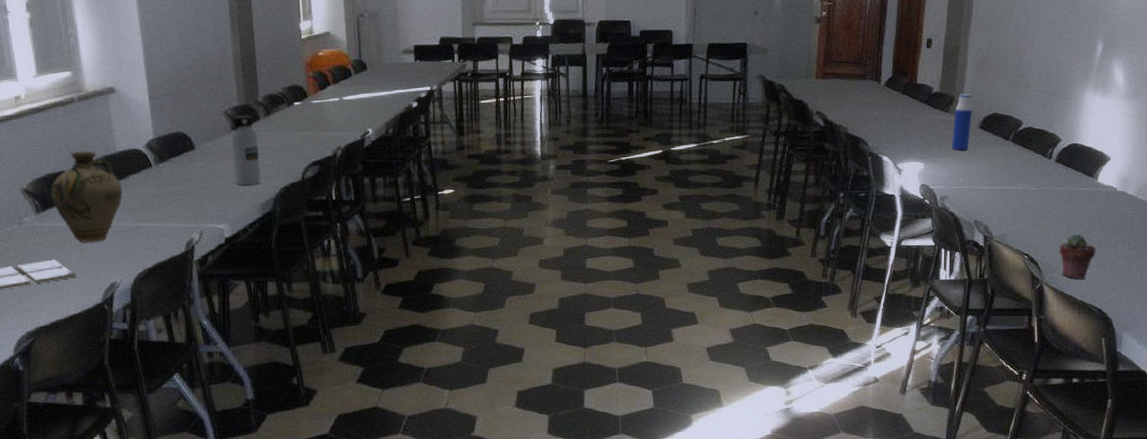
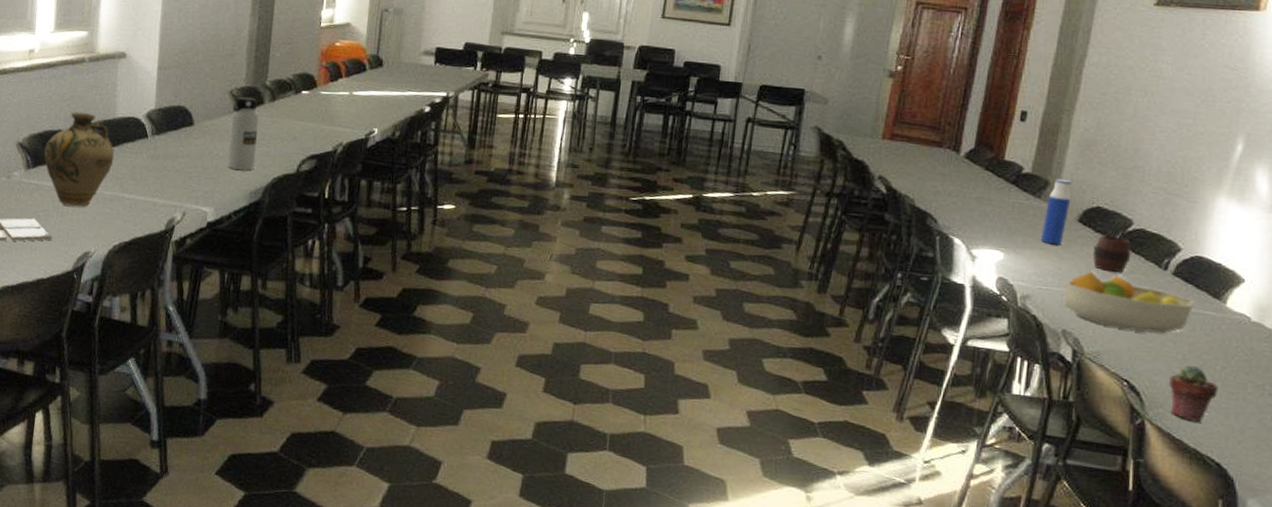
fruit bowl: none [973,169,1074,214] -> present [1063,272,1195,334]
cup: none [993,137,1023,166] -> present [1092,235,1132,272]

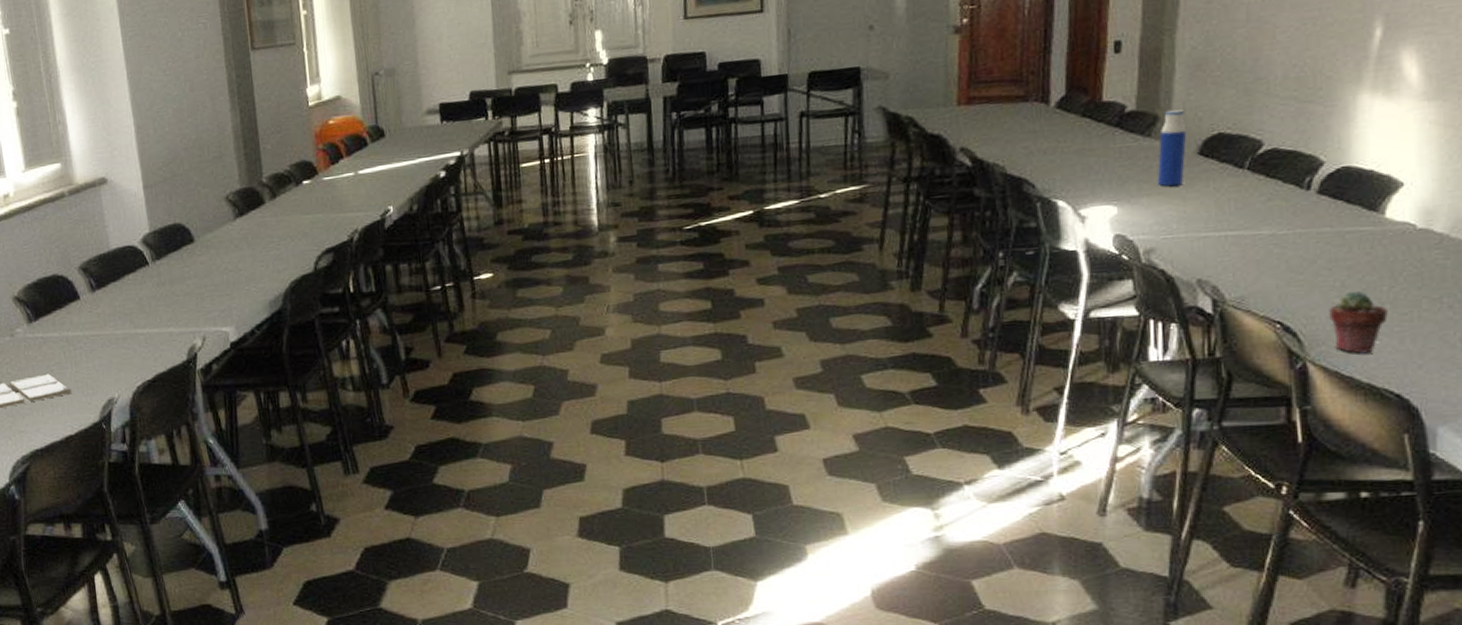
jug: present [44,111,115,207] -> none [43,250,118,354]
water bottle: present [227,97,259,170] -> none [232,199,269,280]
fruit bowl: present [1063,272,1195,334] -> none [1193,207,1348,266]
cup: present [1092,235,1132,272] -> none [1220,163,1266,204]

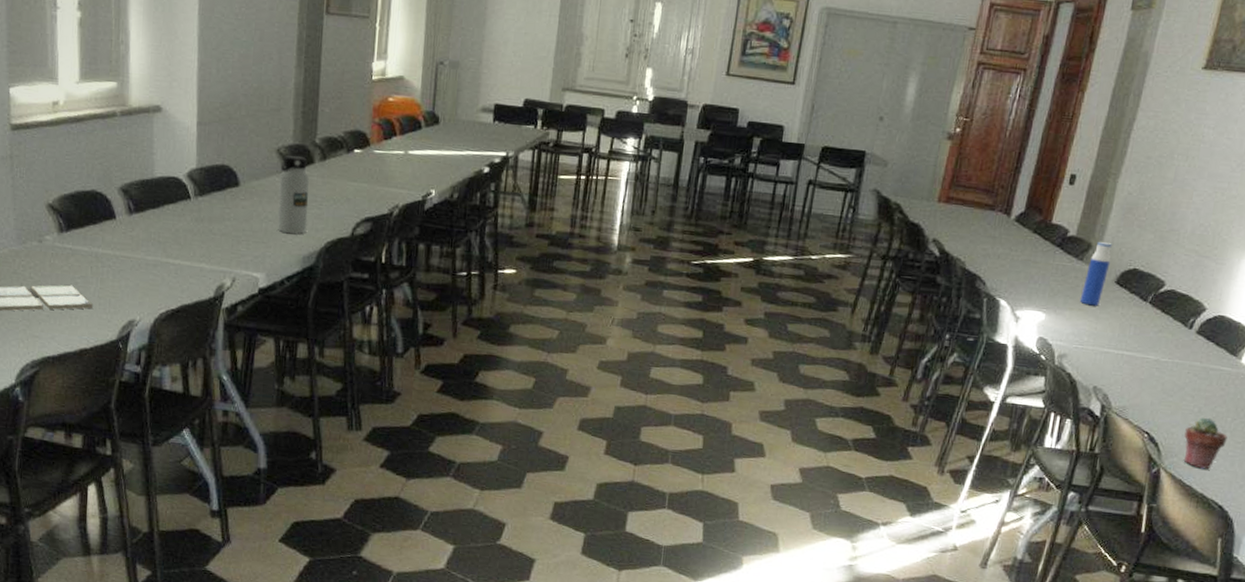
water bottle: none [232,199,269,280] -> present [278,155,309,234]

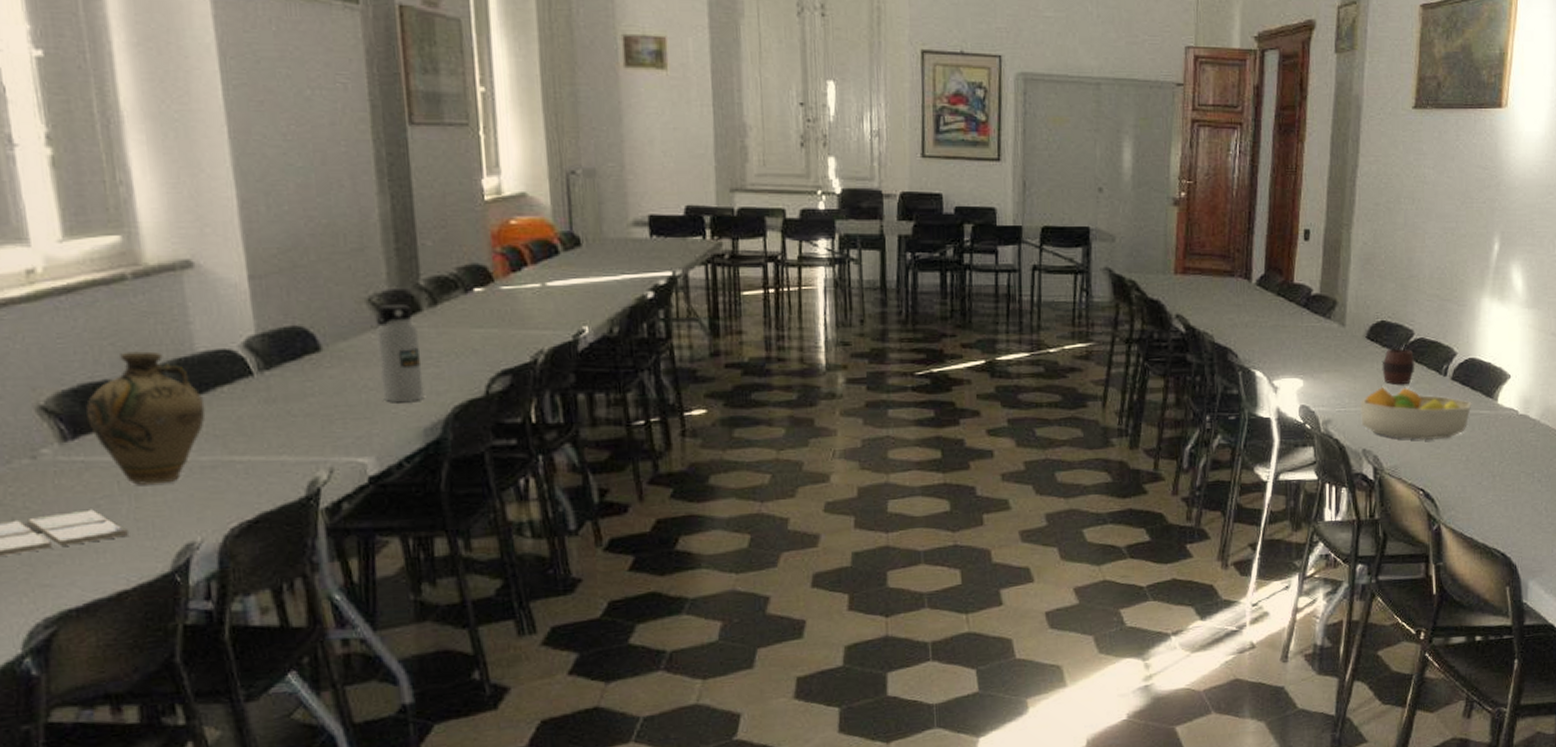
jug: none [78,170,155,273] -> present [86,351,206,485]
water bottle: present [1079,241,1112,306] -> none [1334,296,1358,365]
fruit bowl: none [1096,331,1214,389] -> present [1360,387,1472,441]
cup: none [1126,296,1161,331] -> present [1382,349,1415,384]
potted succulent: present [1183,417,1228,469] -> none [1457,464,1498,518]

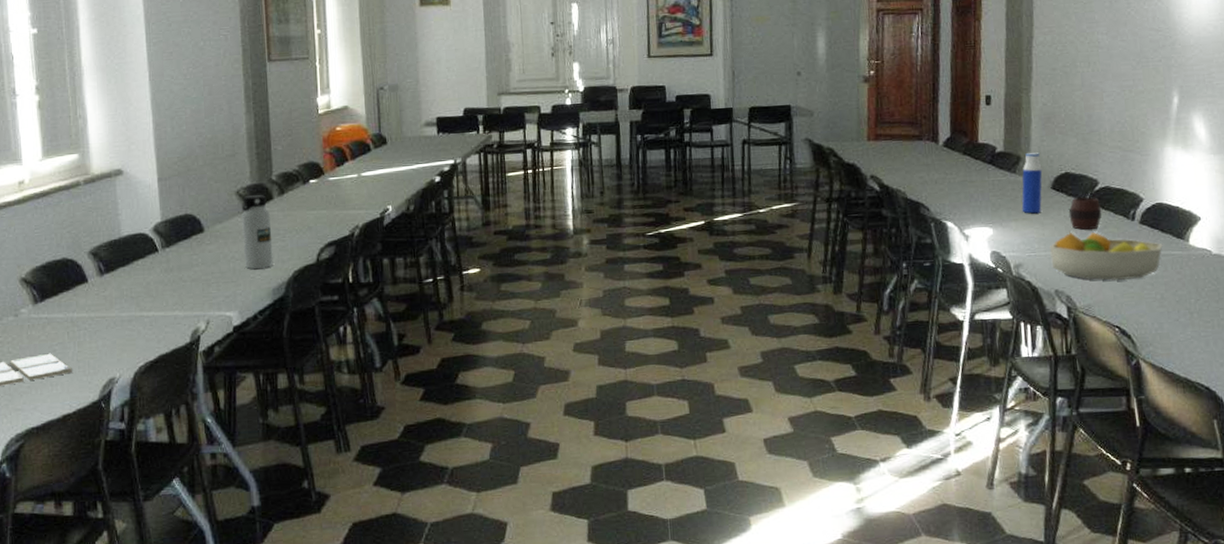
jug: present [86,351,206,485] -> none [51,236,126,335]
water bottle: none [1334,296,1358,365] -> present [1021,152,1043,214]

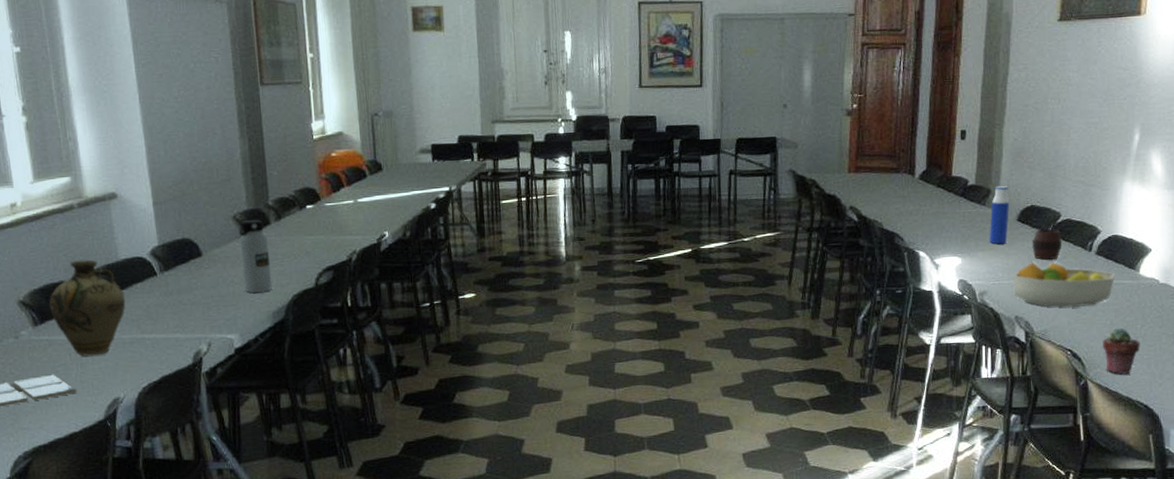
jug: none [51,236,126,335] -> present [49,259,126,356]
potted succulent: none [1153,302,1196,354] -> present [1102,327,1140,375]

